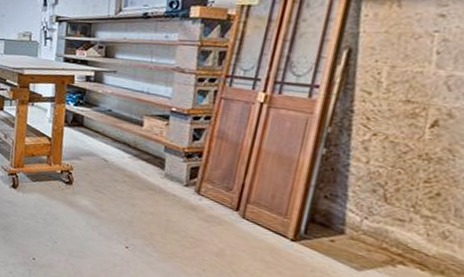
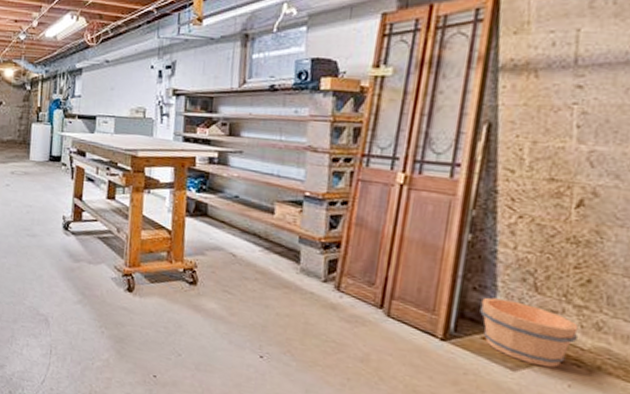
bucket: none [330,205,425,270] -> present [480,297,579,368]

